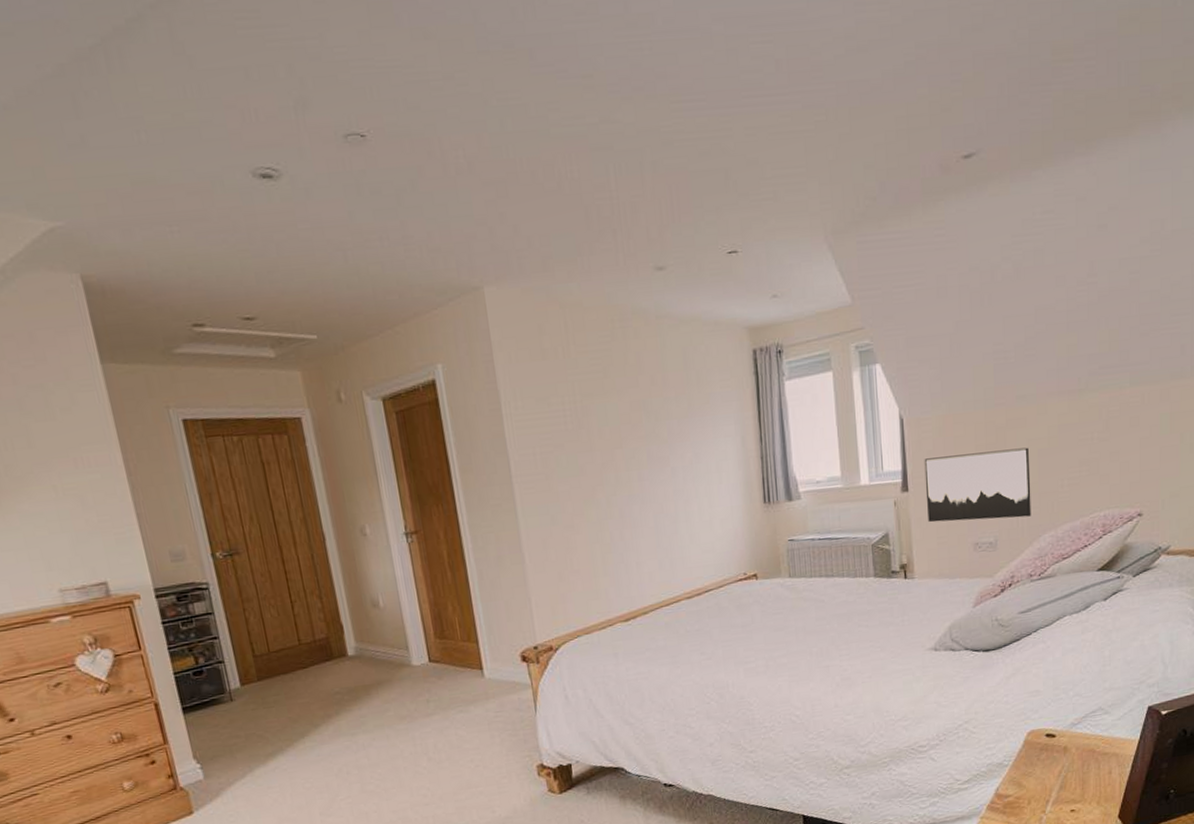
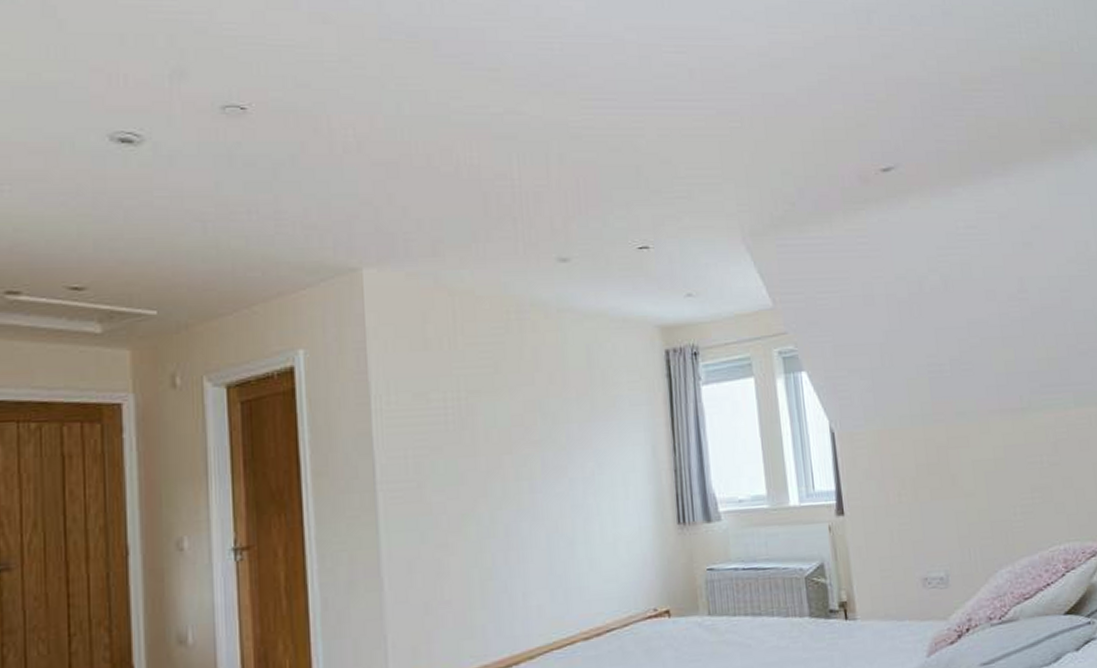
wall art: present [924,447,1031,523] -> none [860,469,984,553]

